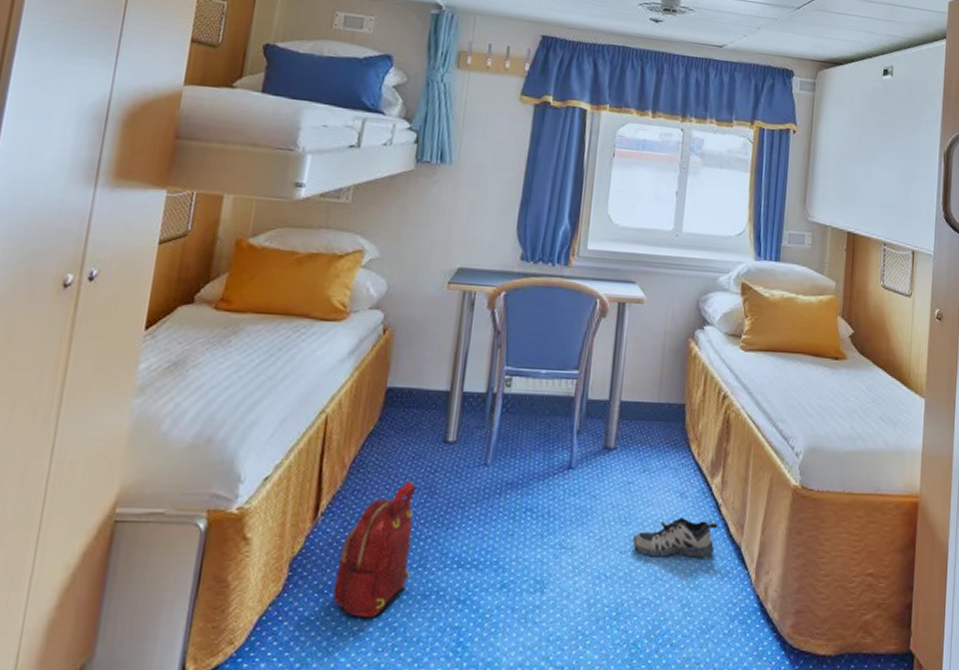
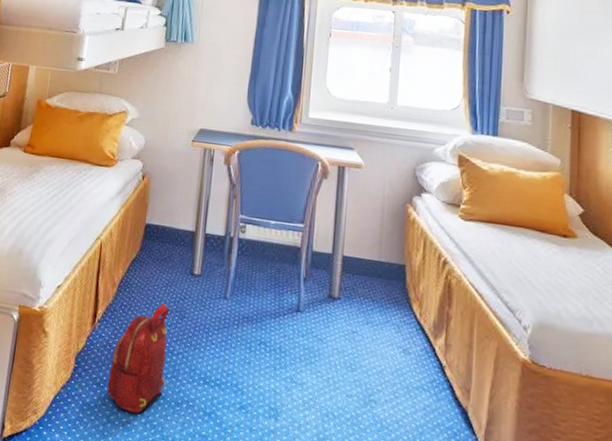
shoe: present [633,517,718,558] -> none [358,372,443,416]

